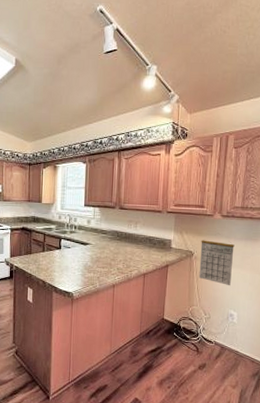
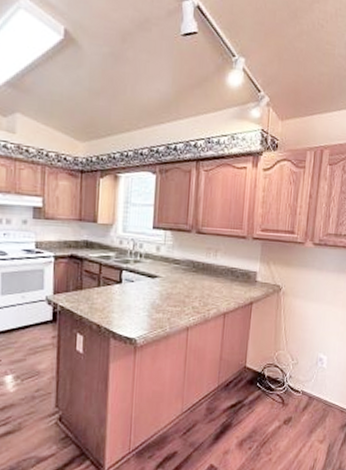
calendar: present [199,240,235,286] -> none [286,272,326,326]

